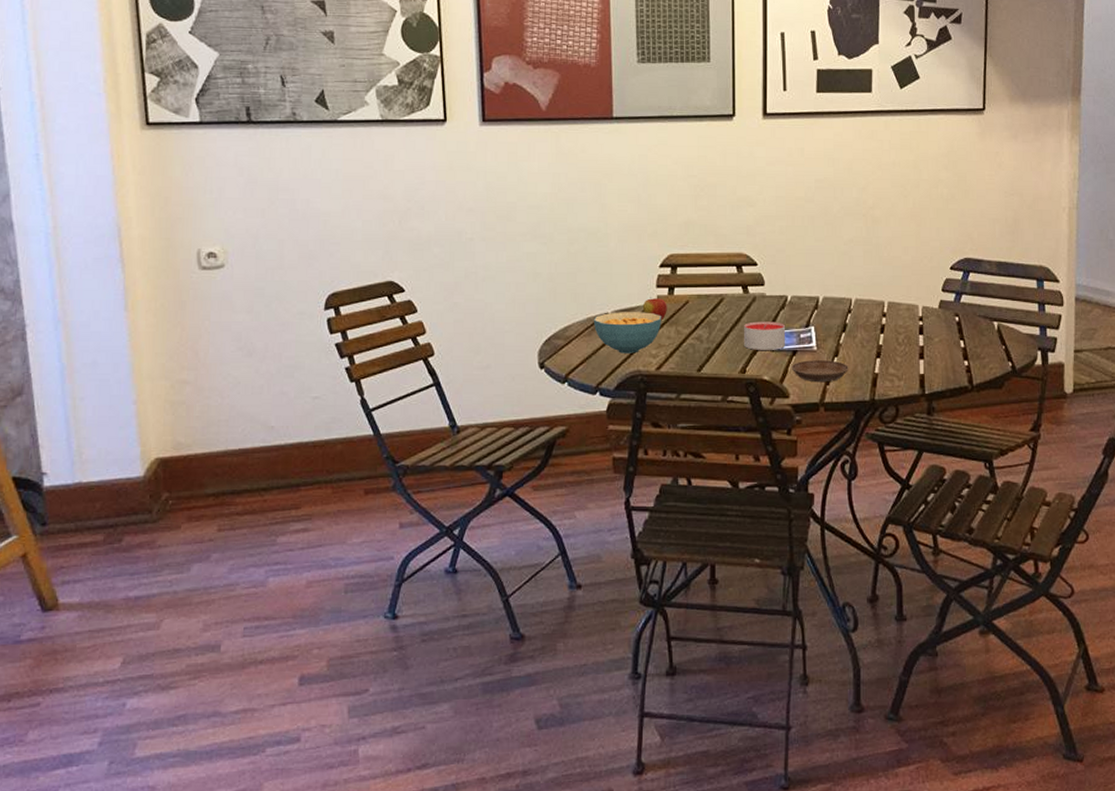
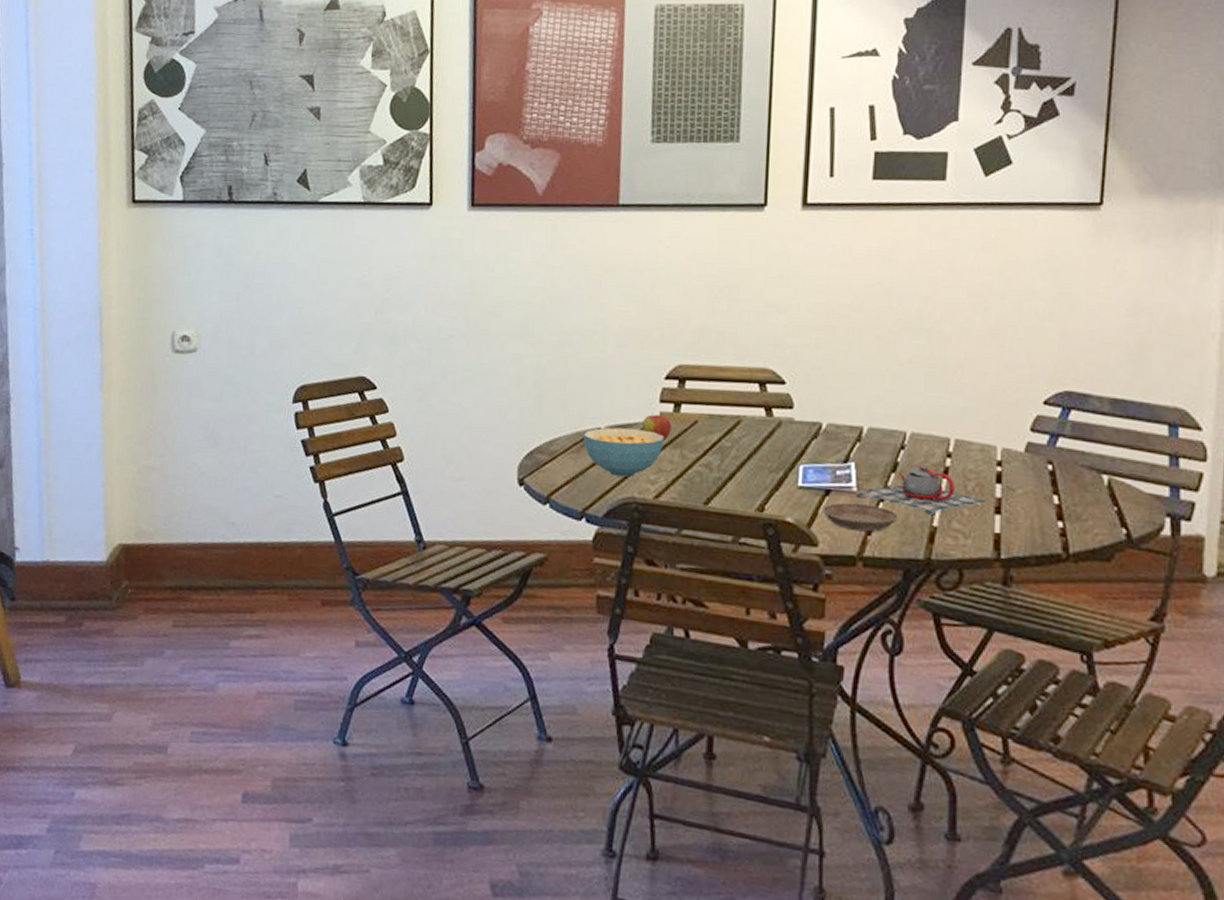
candle: present [744,321,786,350] -> none [764,450,818,487]
teapot: none [815,324,914,364] -> present [855,465,987,515]

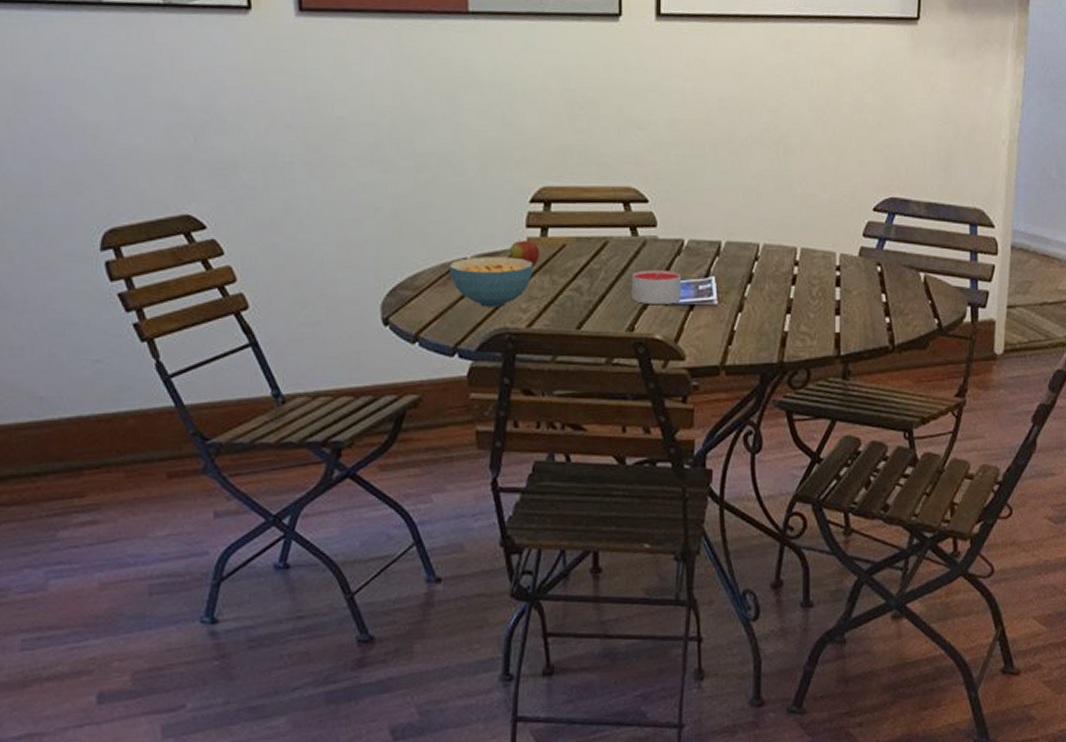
candle: none [764,450,818,487] -> present [632,270,682,304]
saucer: present [822,502,898,532] -> none [688,316,754,342]
teapot: present [855,465,987,515] -> none [716,274,829,321]

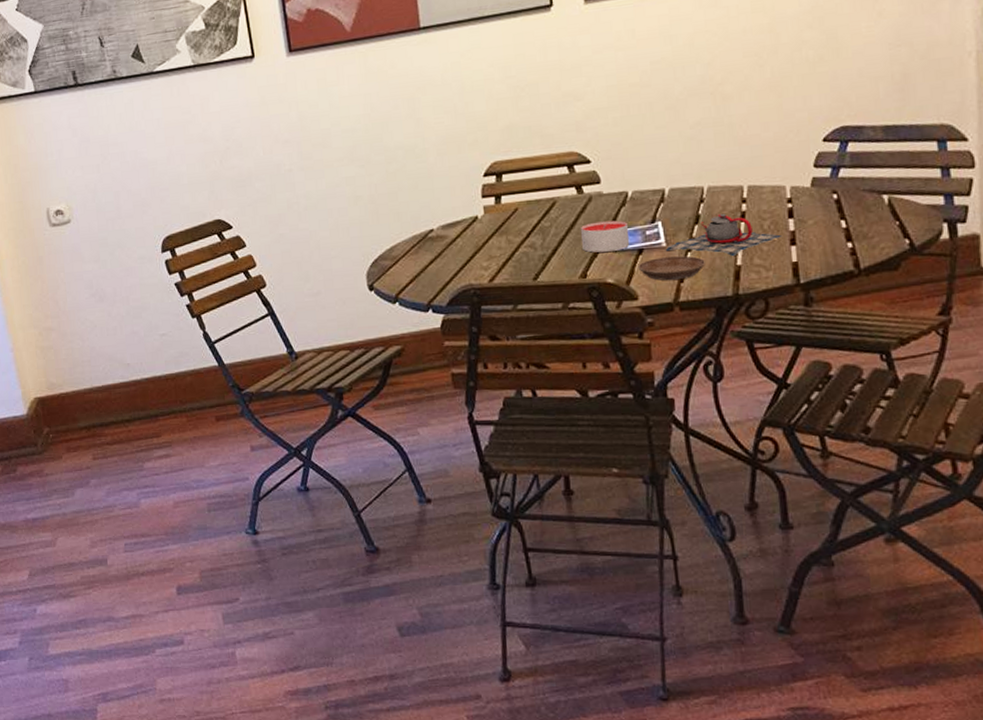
cereal bowl: present [448,257,534,307] -> none [418,224,491,269]
apple: present [509,239,540,268] -> none [468,208,496,232]
saucer: none [688,316,754,342] -> present [638,255,705,281]
teapot: none [716,274,829,321] -> present [665,213,783,256]

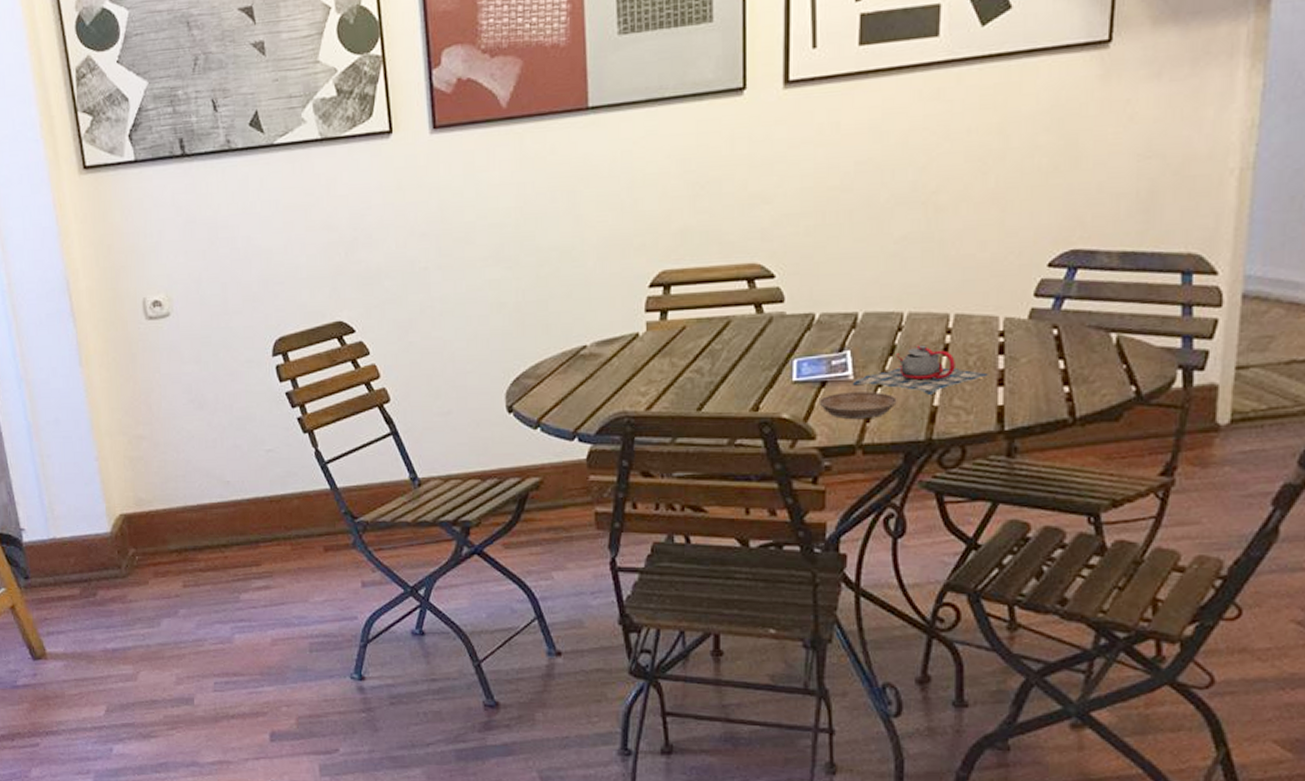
candle: present [581,220,630,253] -> none [757,346,812,383]

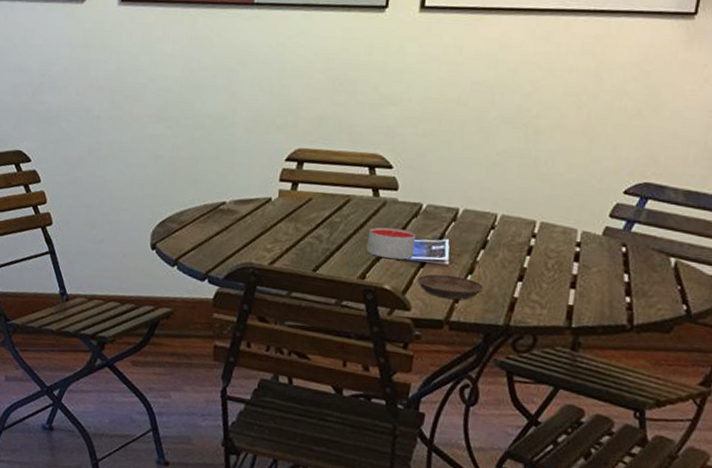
candle: none [757,346,812,383] -> present [367,227,417,260]
teapot: present [852,345,990,395] -> none [447,243,565,287]

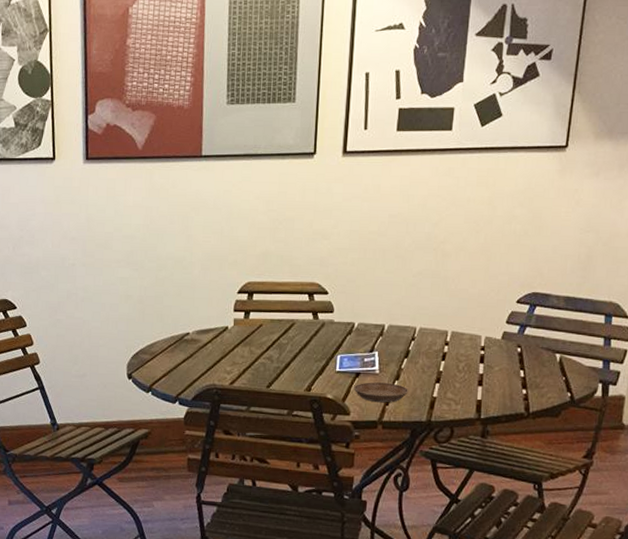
candle: present [367,227,417,260] -> none [311,345,351,372]

